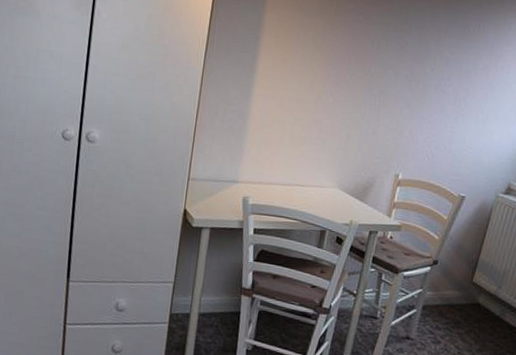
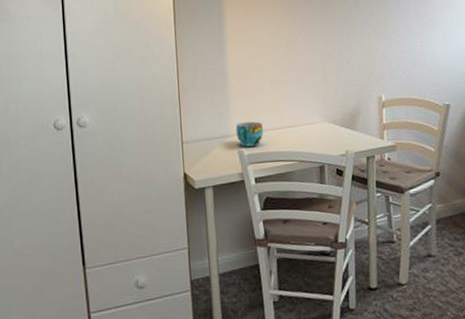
cup: none [244,171,274,198] -> present [235,121,264,147]

